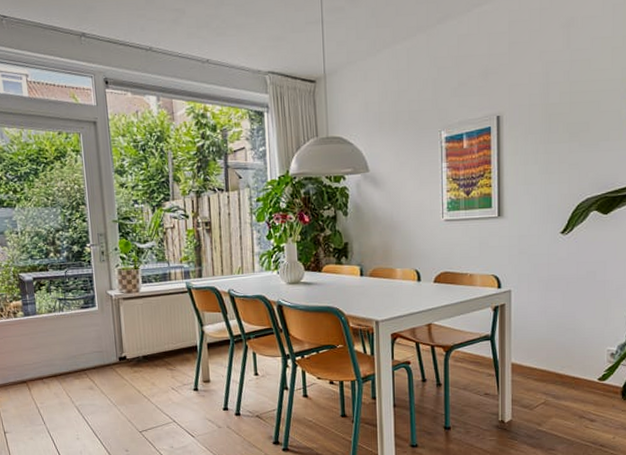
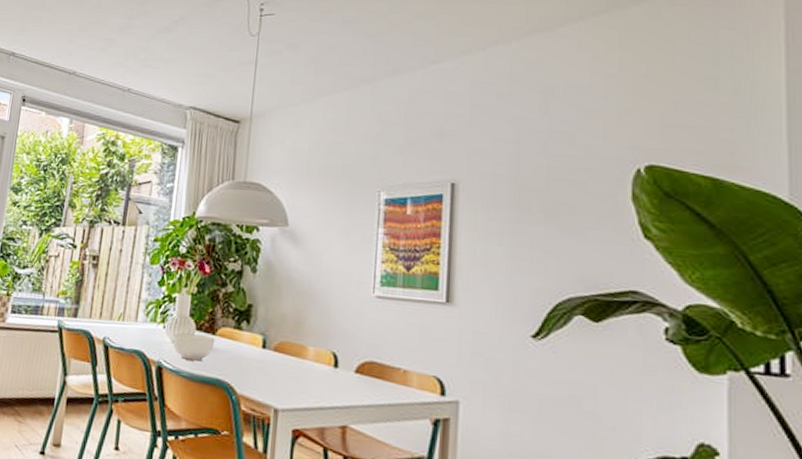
bowl: none [286,274,322,296] -> present [172,332,215,361]

